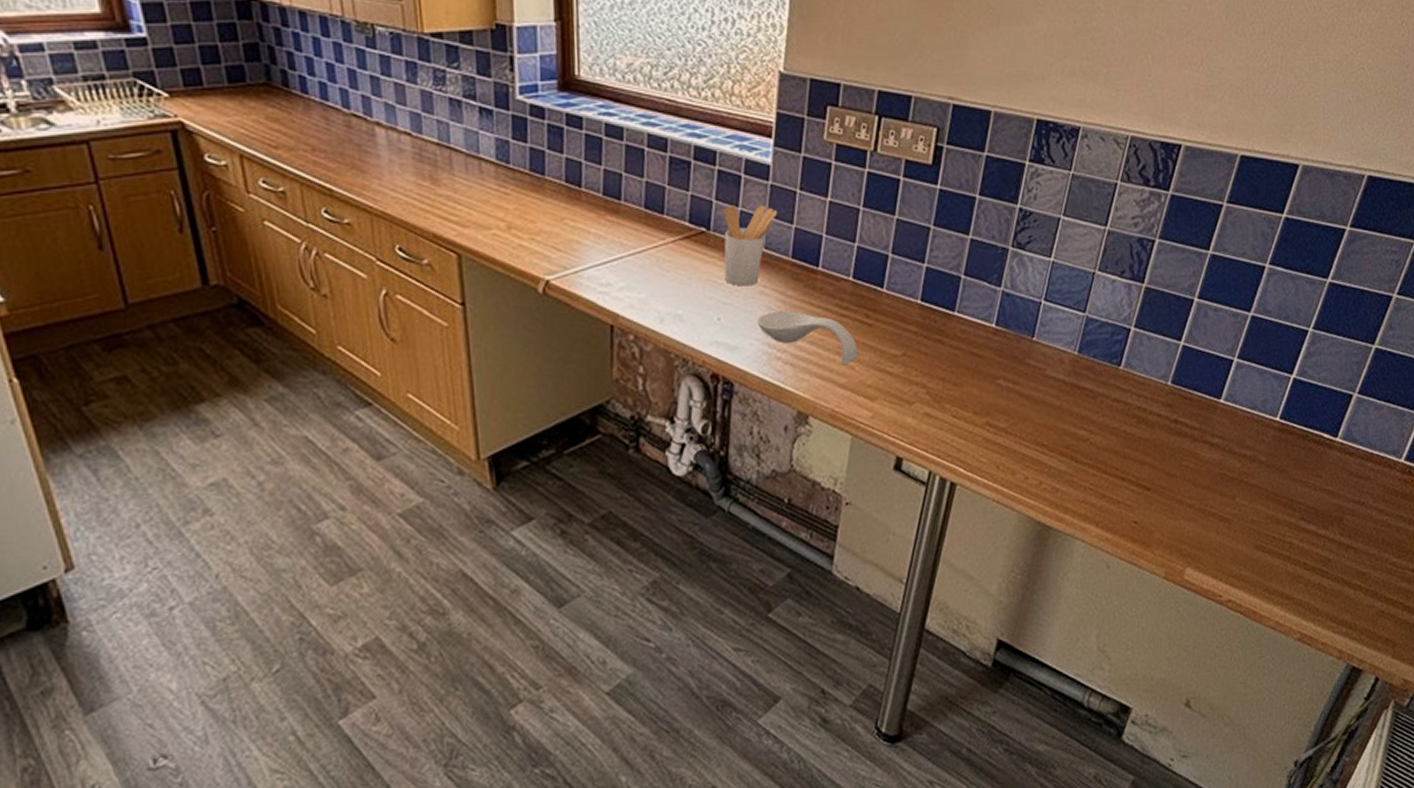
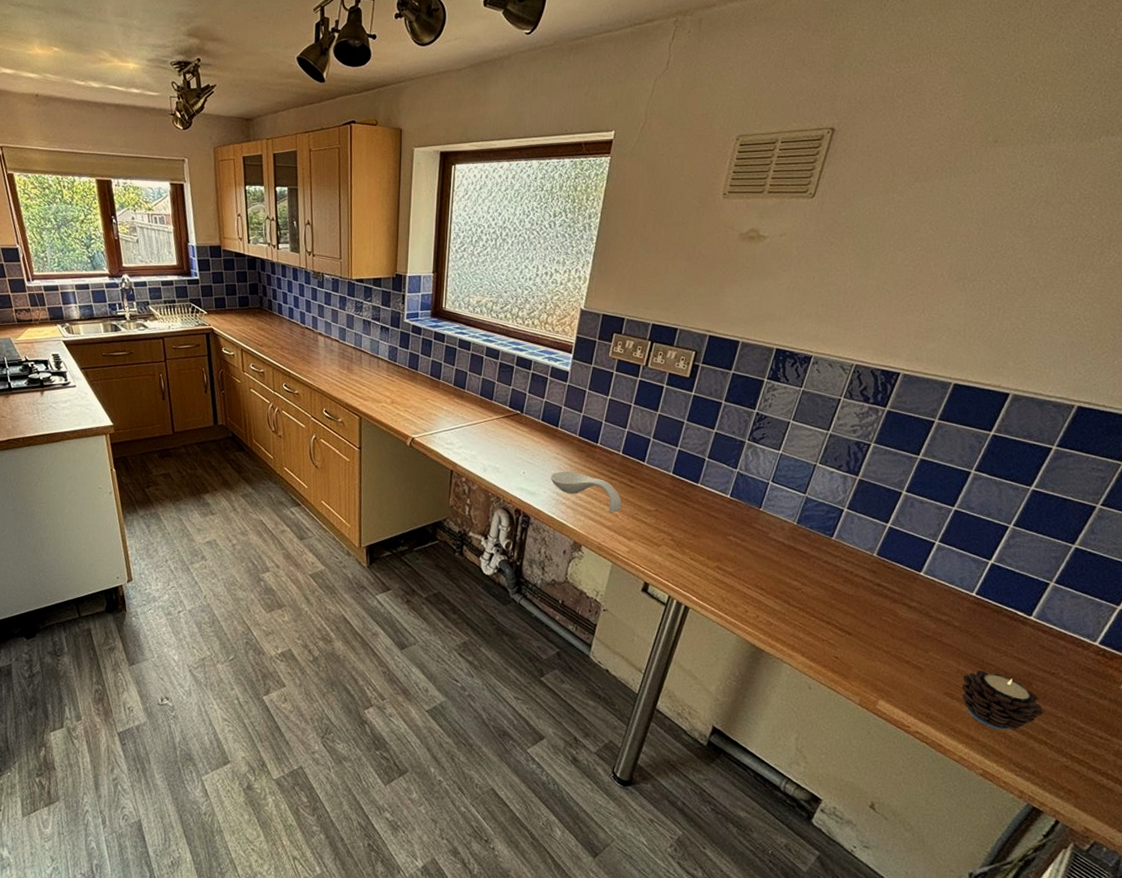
utensil holder: present [723,204,778,287] -> none [530,397,572,453]
candle: none [1272,511,1357,581] -> present [962,670,1044,730]

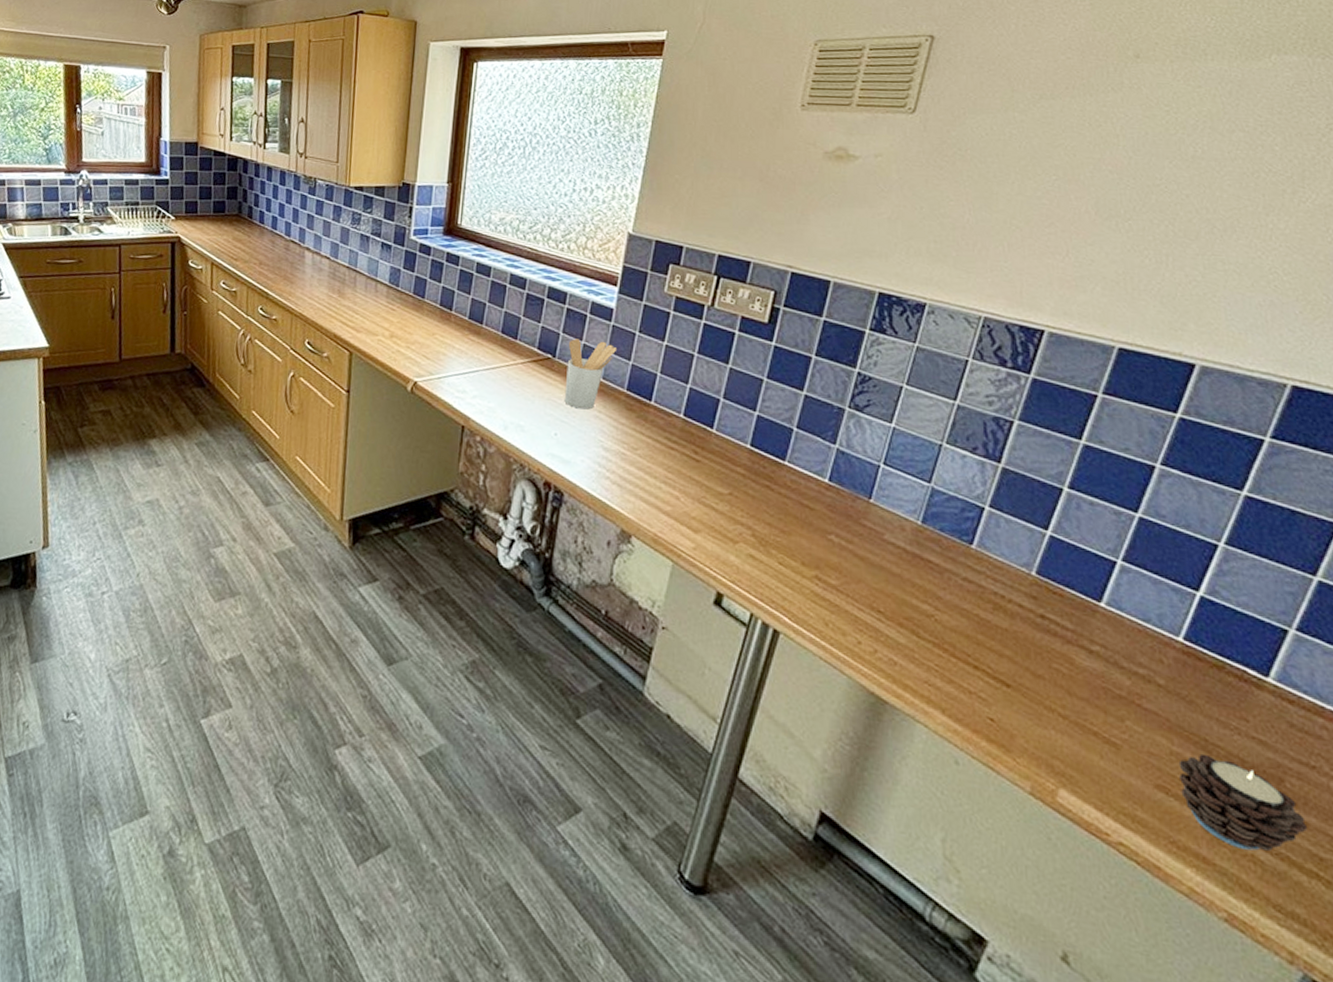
utensil holder: none [530,397,572,453] -> present [564,339,618,410]
spoon rest: present [550,471,622,514] -> none [590,434,685,495]

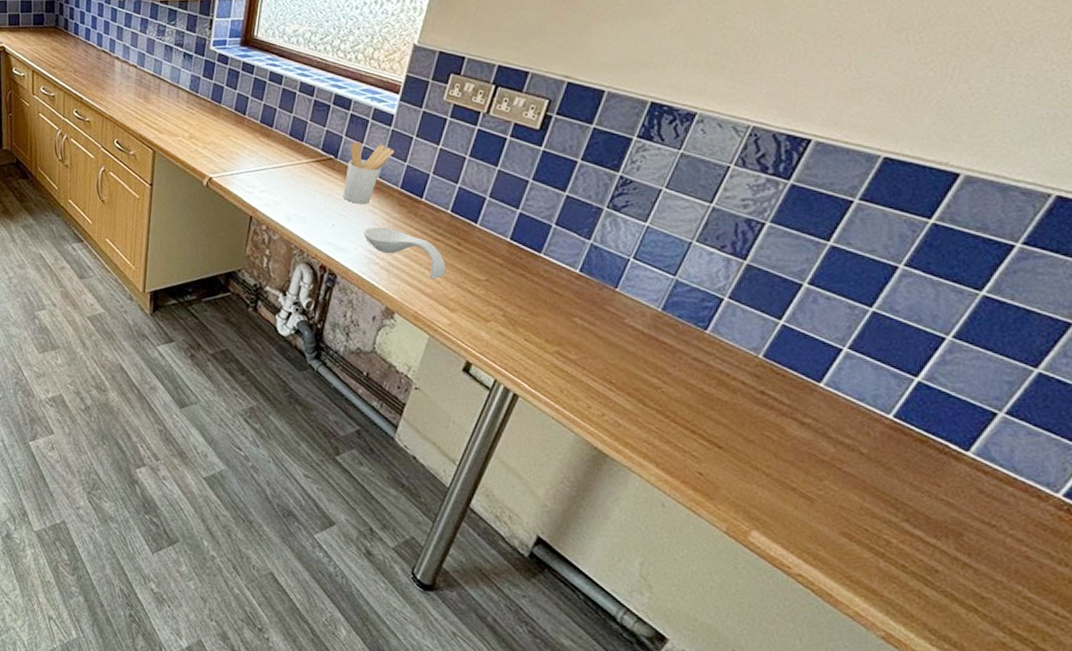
spoon rest: none [590,434,685,495] -> present [363,226,446,280]
candle: present [1178,753,1308,852] -> none [863,510,977,590]

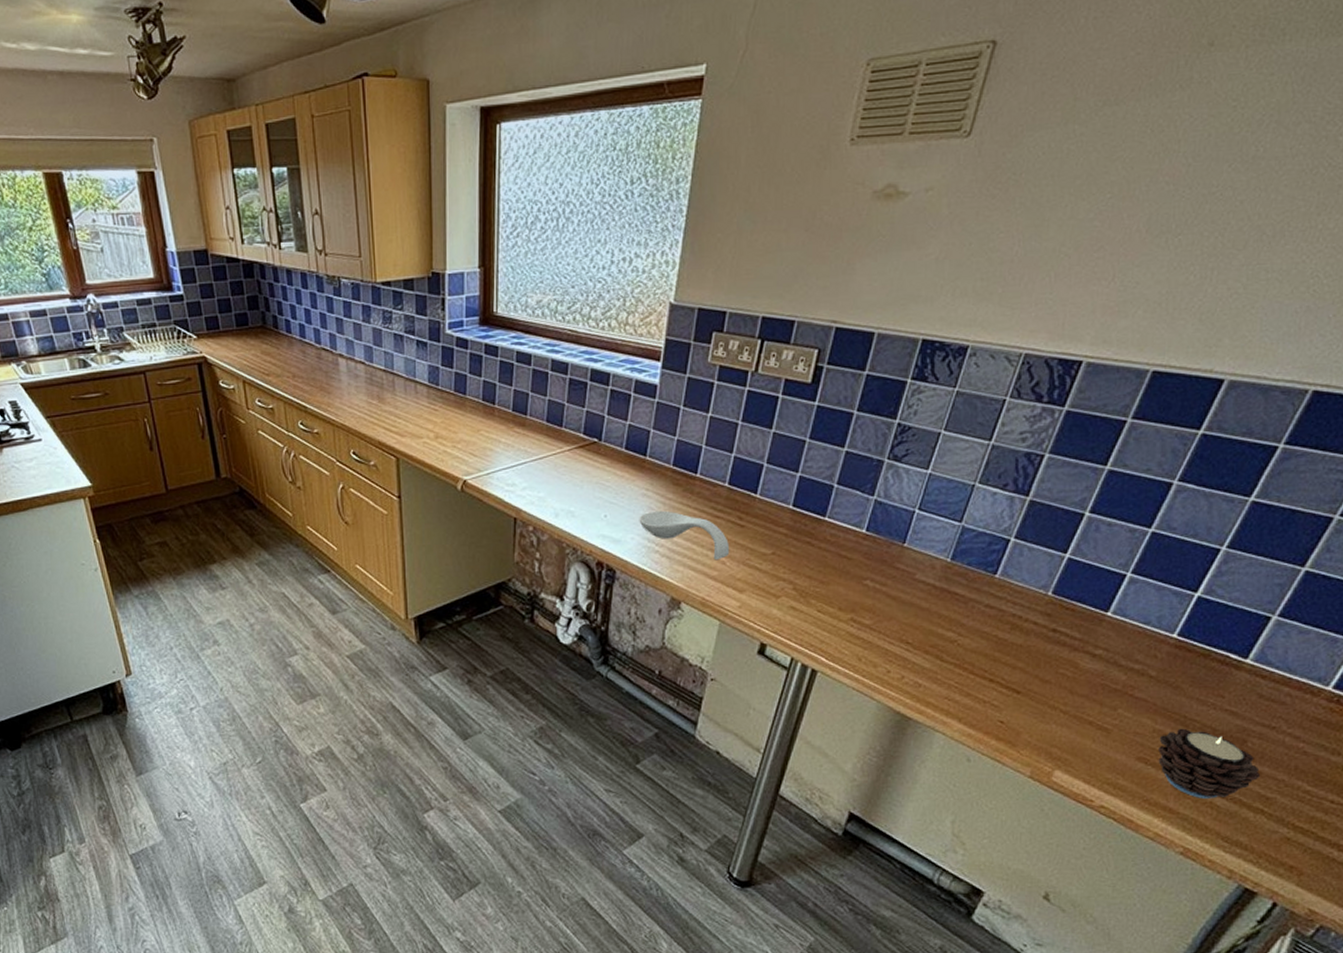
utensil holder: present [343,141,395,205] -> none [612,419,663,489]
candle: none [863,510,977,590] -> present [1158,728,1261,798]

